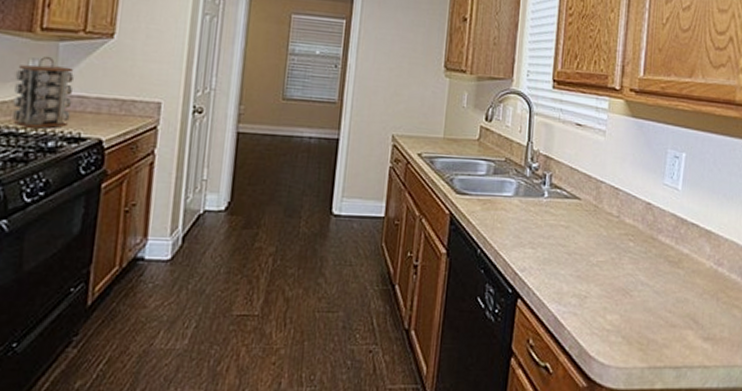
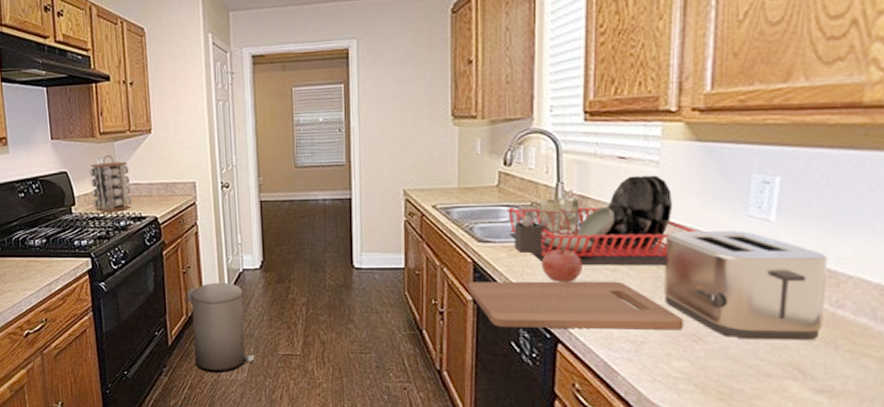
pedal bin: none [120,225,203,342] -> present [187,282,255,374]
cutting board: none [443,234,617,285] -> present [468,281,684,330]
dish rack: none [484,141,630,225] -> present [506,175,698,266]
fruit: none [510,204,543,238] -> present [542,248,582,282]
toaster: none [603,194,714,294] -> present [663,231,829,341]

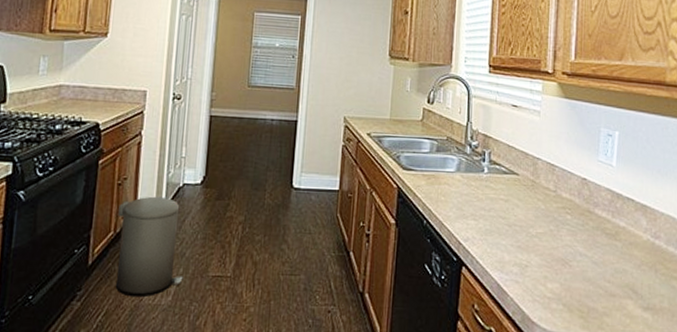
spice rack: present [89,154,132,212] -> none [27,53,76,114]
cutting board: present [468,281,684,330] -> none [392,206,556,255]
dish rack: present [506,175,698,266] -> none [427,121,566,199]
fruit: present [542,248,582,282] -> none [453,179,484,210]
toaster: present [663,231,829,341] -> none [542,170,649,266]

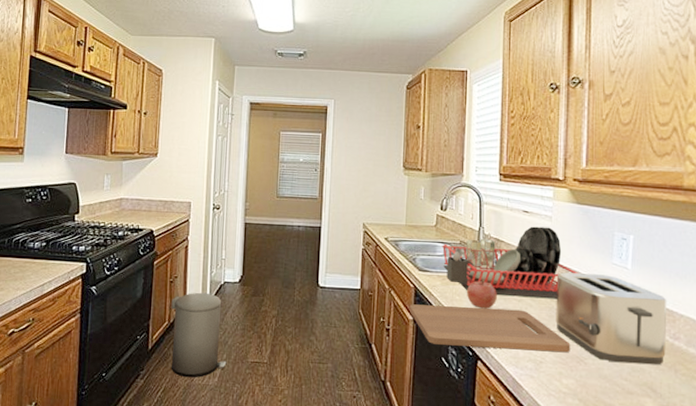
cutting board: none [392,206,556,255] -> present [410,304,570,353]
dish rack: none [427,121,566,199] -> present [441,226,579,299]
fruit: none [453,179,484,210] -> present [467,280,497,309]
toaster: none [542,170,649,266] -> present [556,272,667,365]

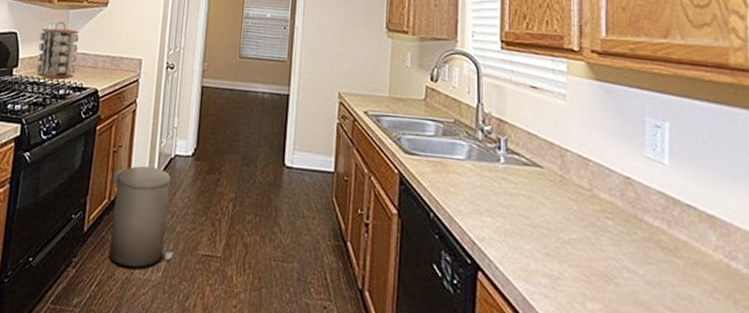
spice rack: none [95,171,133,223] -> present [35,21,79,80]
cutting board: present [410,304,570,353] -> none [393,194,595,268]
dish rack: present [441,226,579,299] -> none [432,105,603,198]
fruit: present [467,280,497,309] -> none [464,169,501,206]
toaster: present [556,272,667,365] -> none [574,164,720,292]

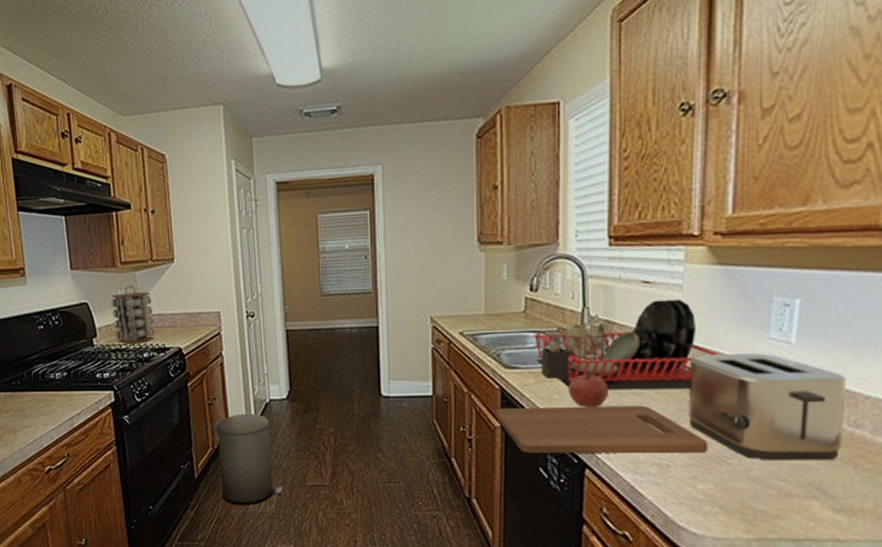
cutting board: none [393,194,595,268] -> present [496,405,708,453]
dish rack: none [432,105,603,198] -> present [533,299,721,390]
fruit: none [464,169,501,206] -> present [569,373,608,407]
toaster: none [574,164,720,292] -> present [688,353,847,461]

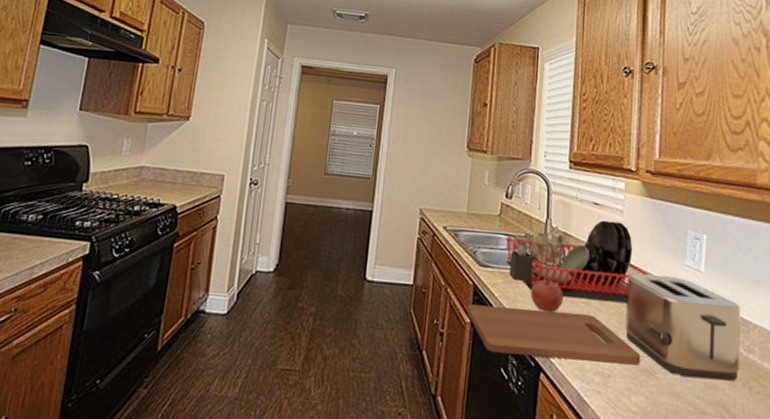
spice rack: present [110,284,155,344] -> none [108,134,157,196]
pedal bin: present [213,413,283,506] -> none [183,282,252,388]

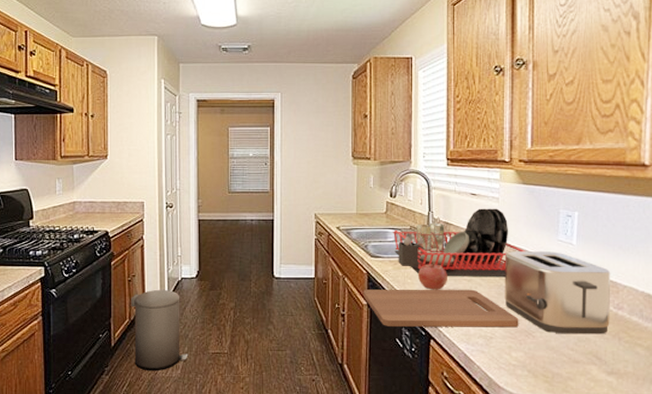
pedal bin: none [183,282,252,388] -> present [131,289,189,371]

